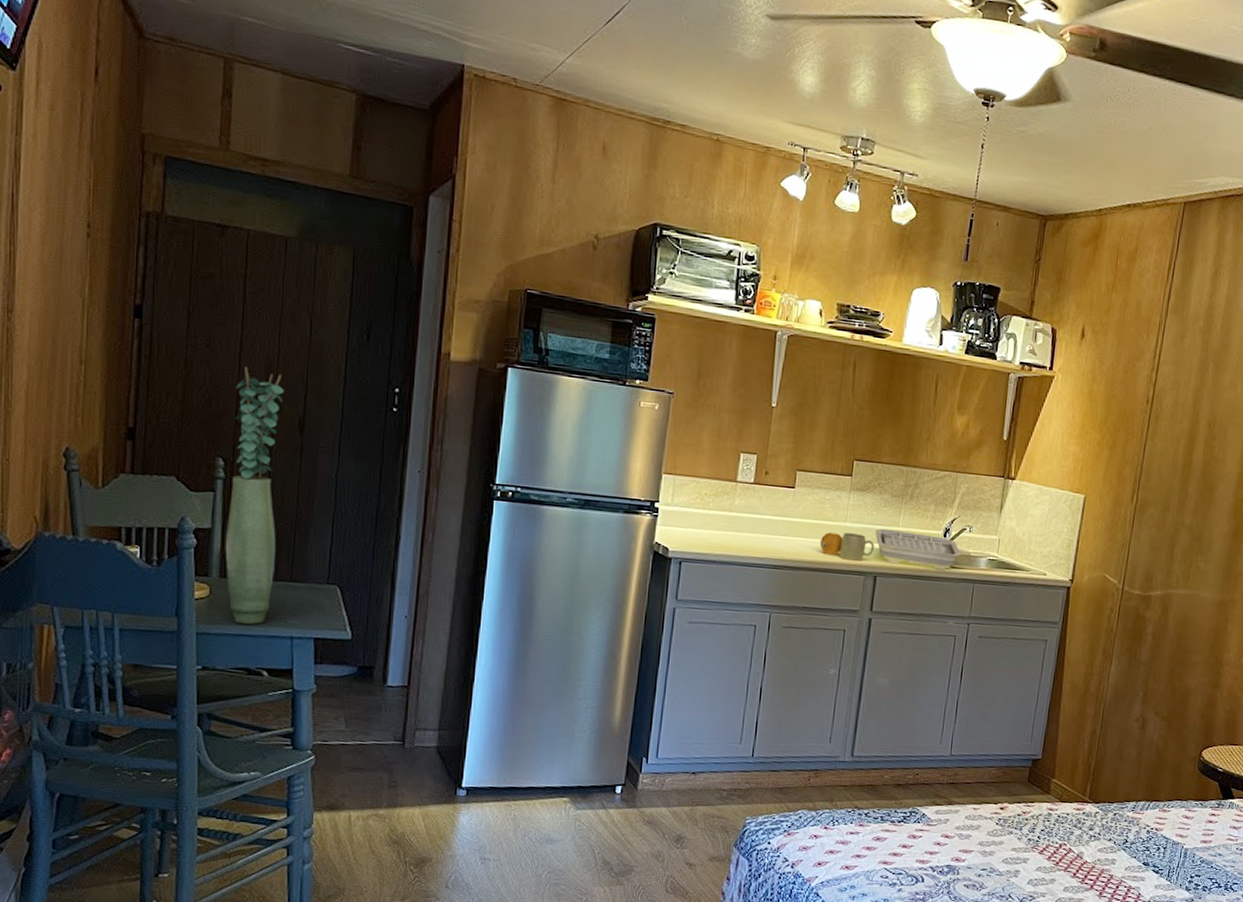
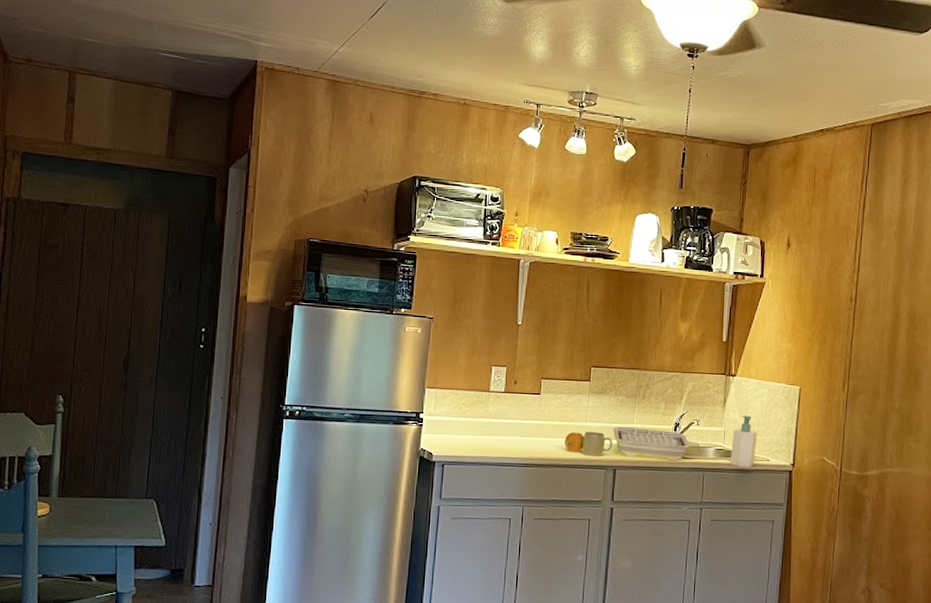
vase: present [225,366,285,625] -> none [62,317,113,537]
soap bottle: none [1003,523,1035,583] -> present [729,415,757,469]

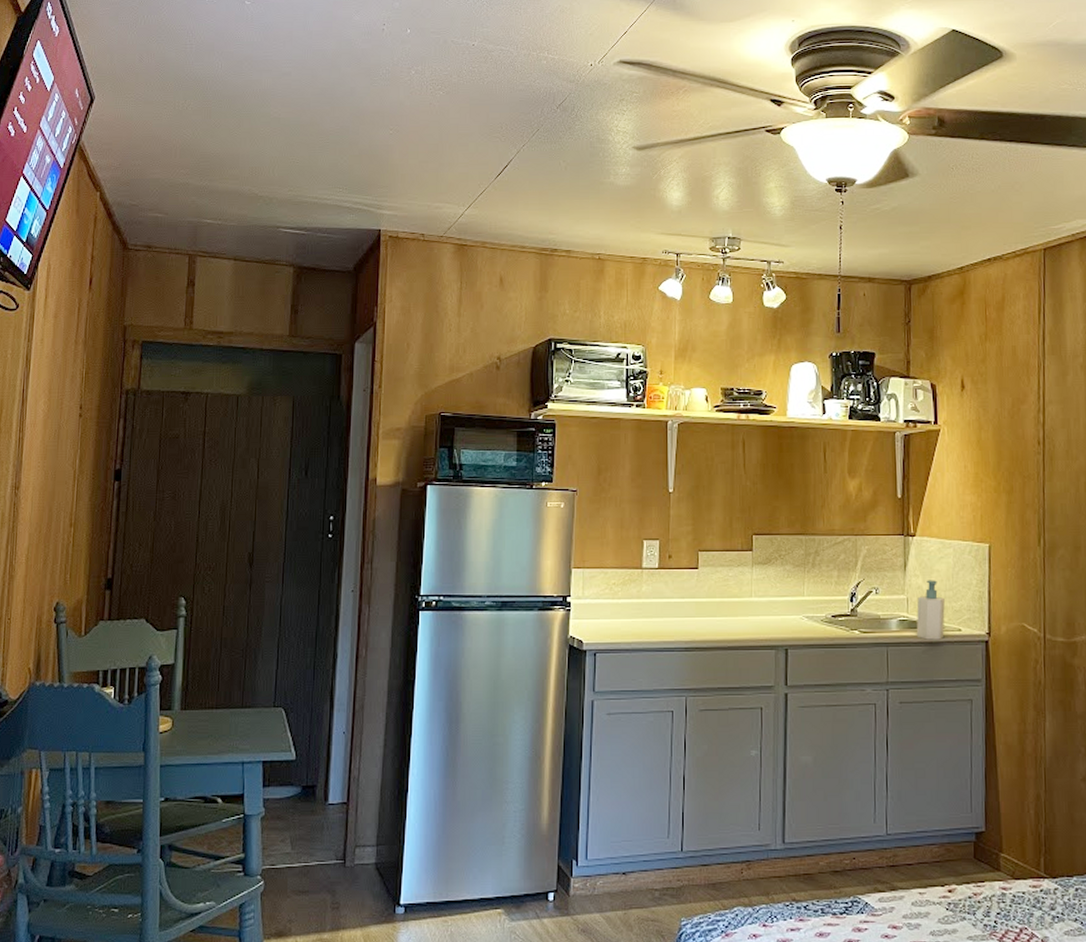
fruit: present [564,432,584,452] -> none [727,609,750,631]
mug: present [582,432,613,457] -> none [749,608,782,636]
dish rack: present [612,426,691,462] -> none [781,600,871,637]

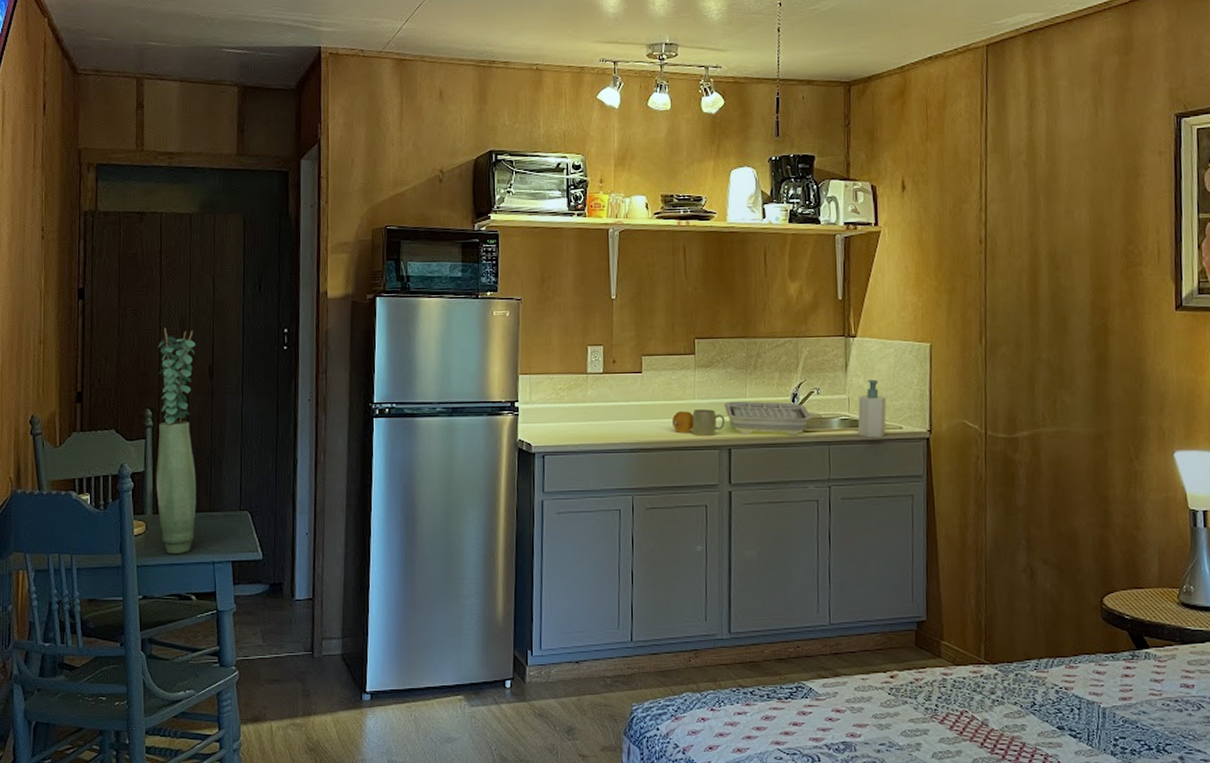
vase: none [185,512,236,754] -> present [156,327,196,555]
fruit: none [727,609,750,631] -> present [671,411,694,432]
mug: none [749,608,782,636] -> present [692,409,725,437]
dish rack: none [781,600,871,637] -> present [723,401,813,437]

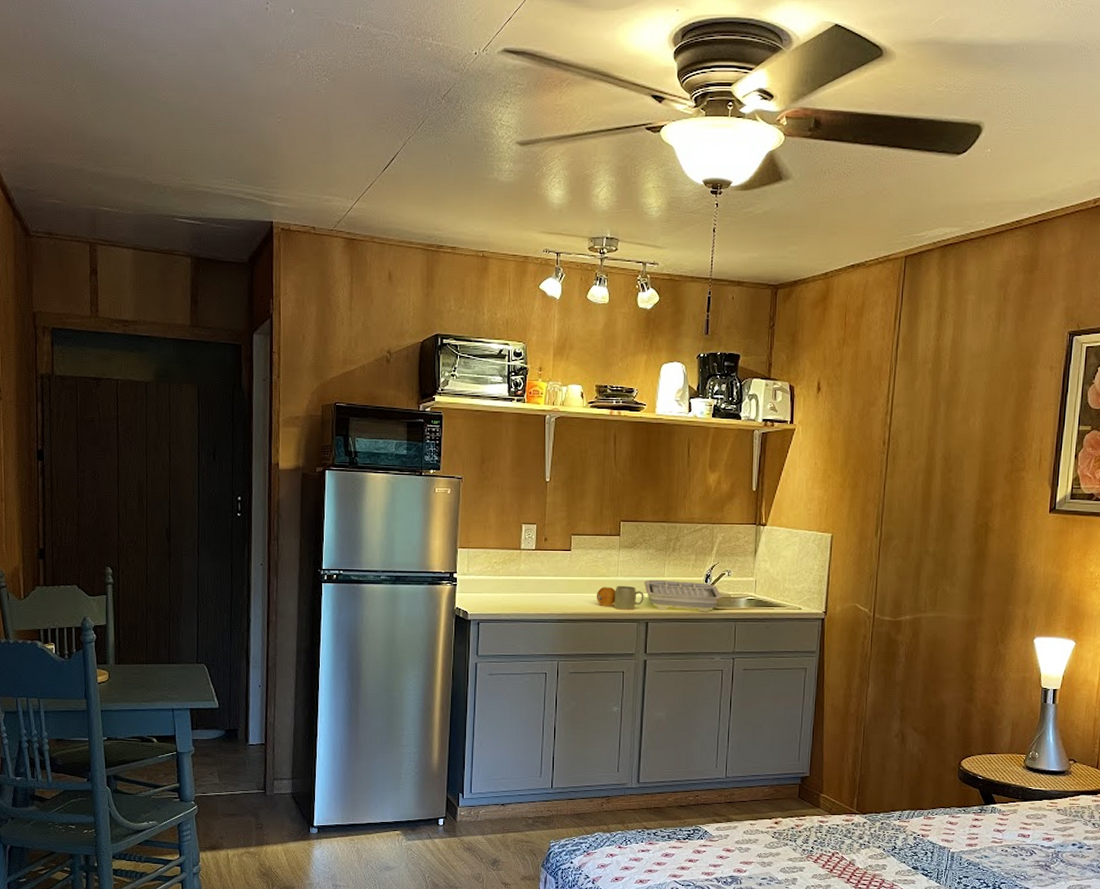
vase: present [156,327,196,555] -> none [116,491,156,702]
soap bottle: present [857,379,886,439] -> none [761,564,789,618]

